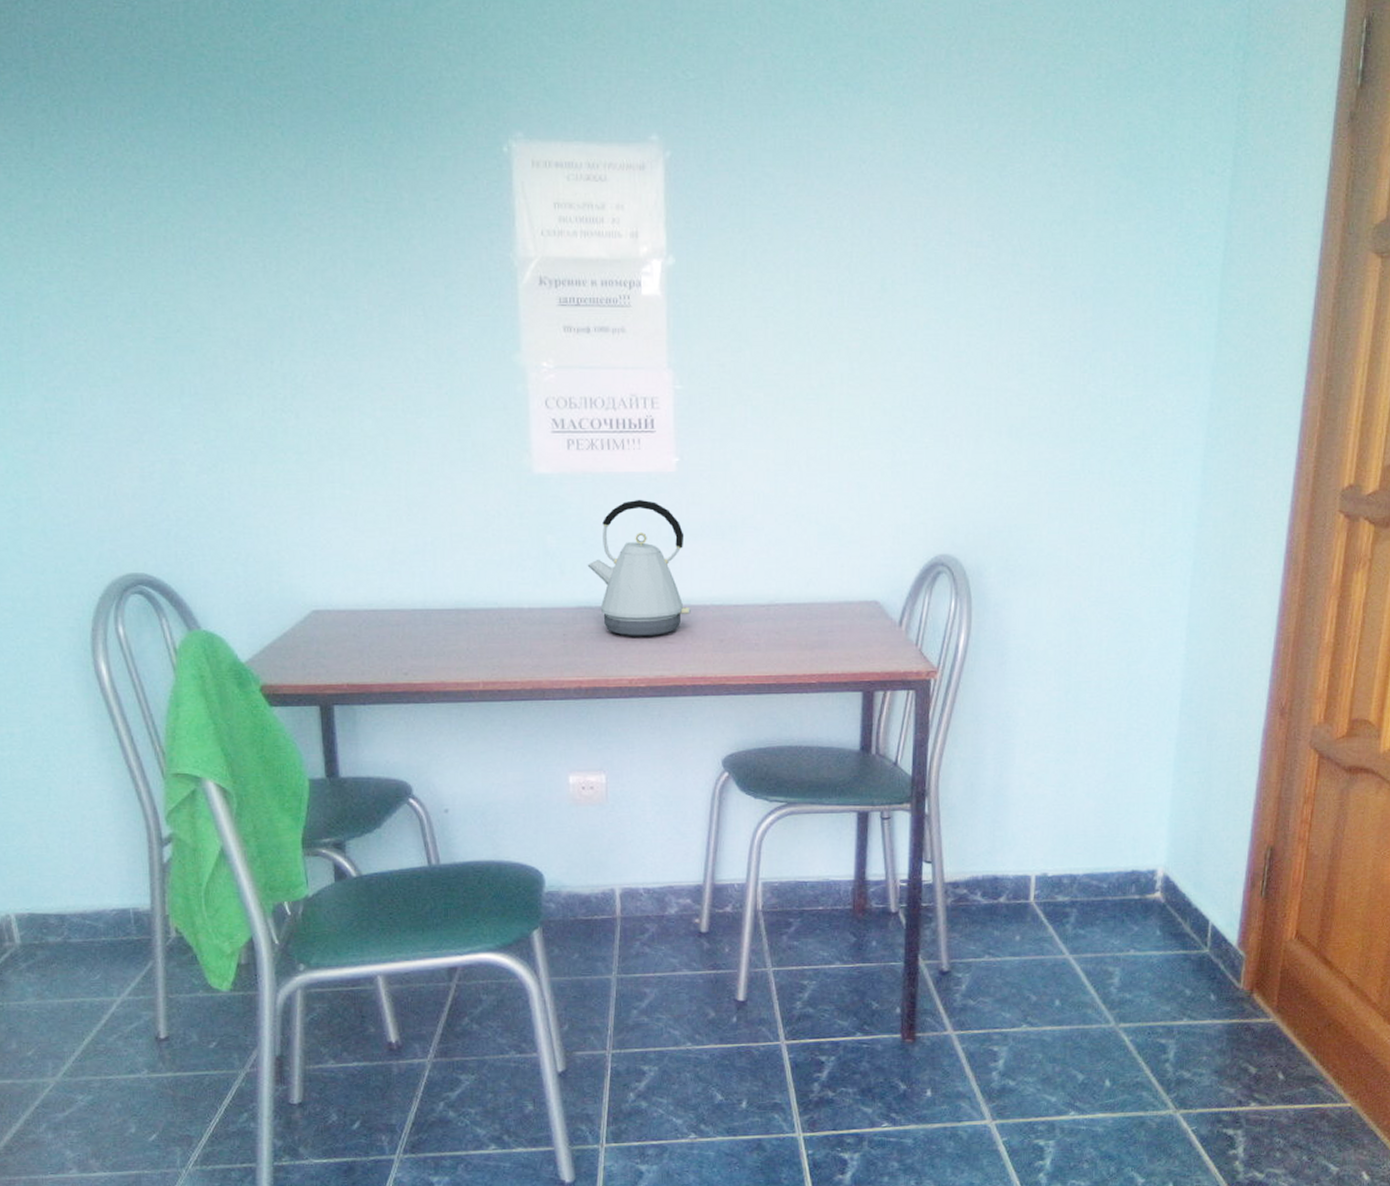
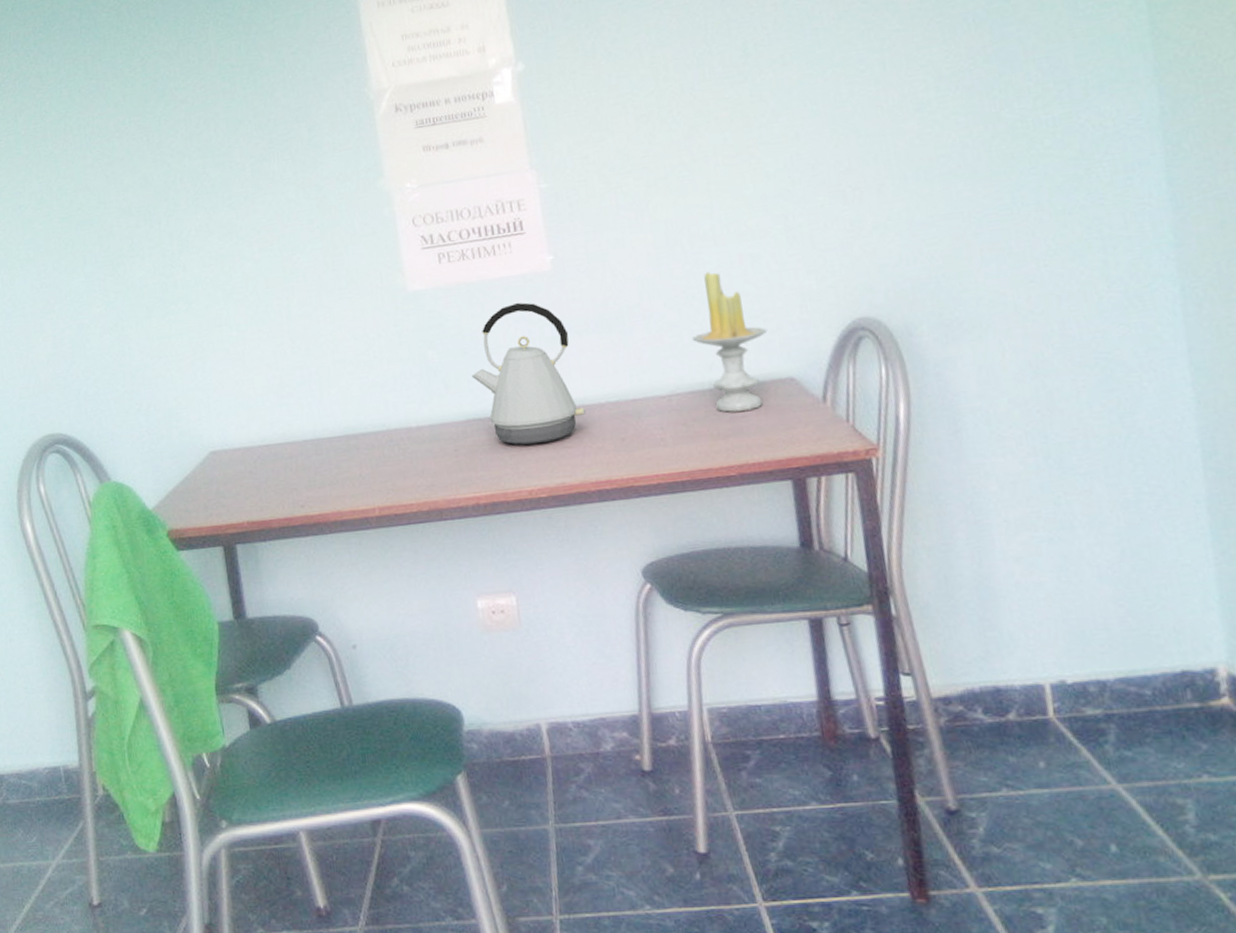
candle: none [796,494,862,626] -> present [692,271,768,412]

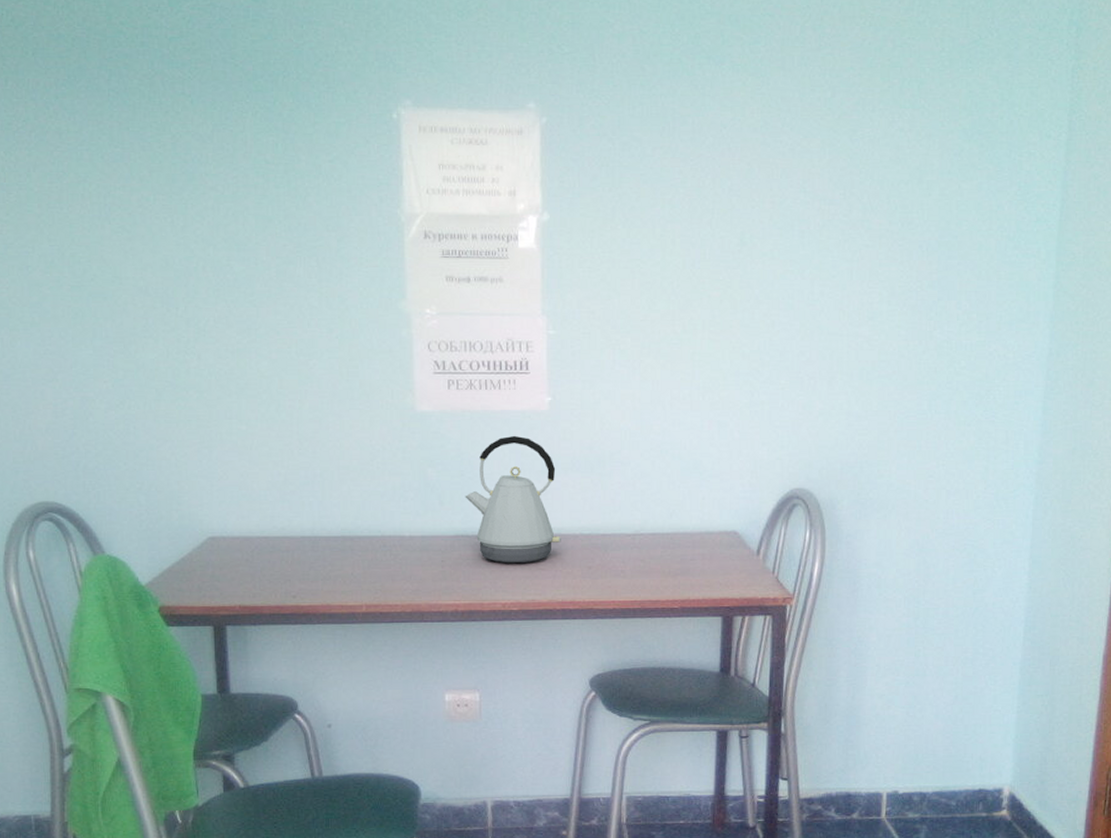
candle: present [692,271,768,412] -> none [660,431,722,555]

